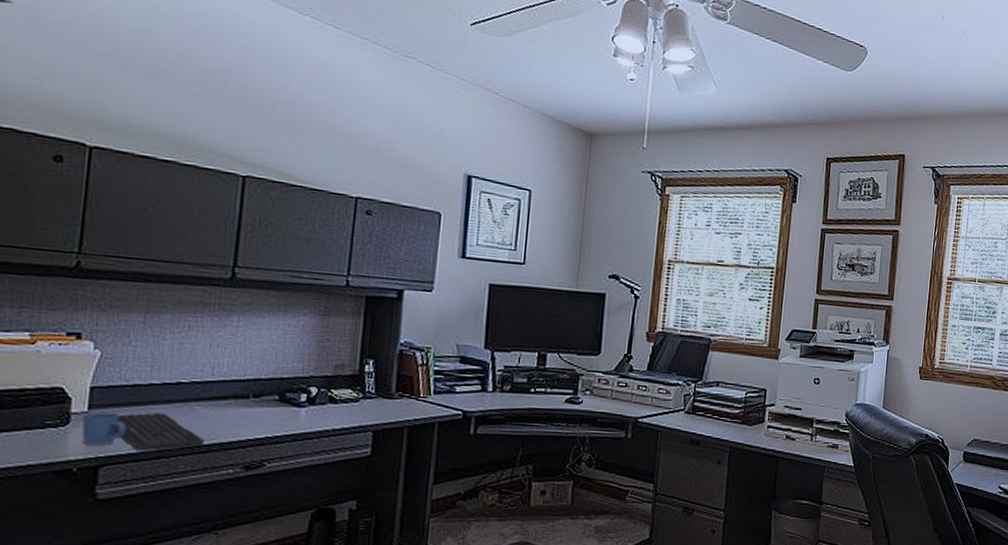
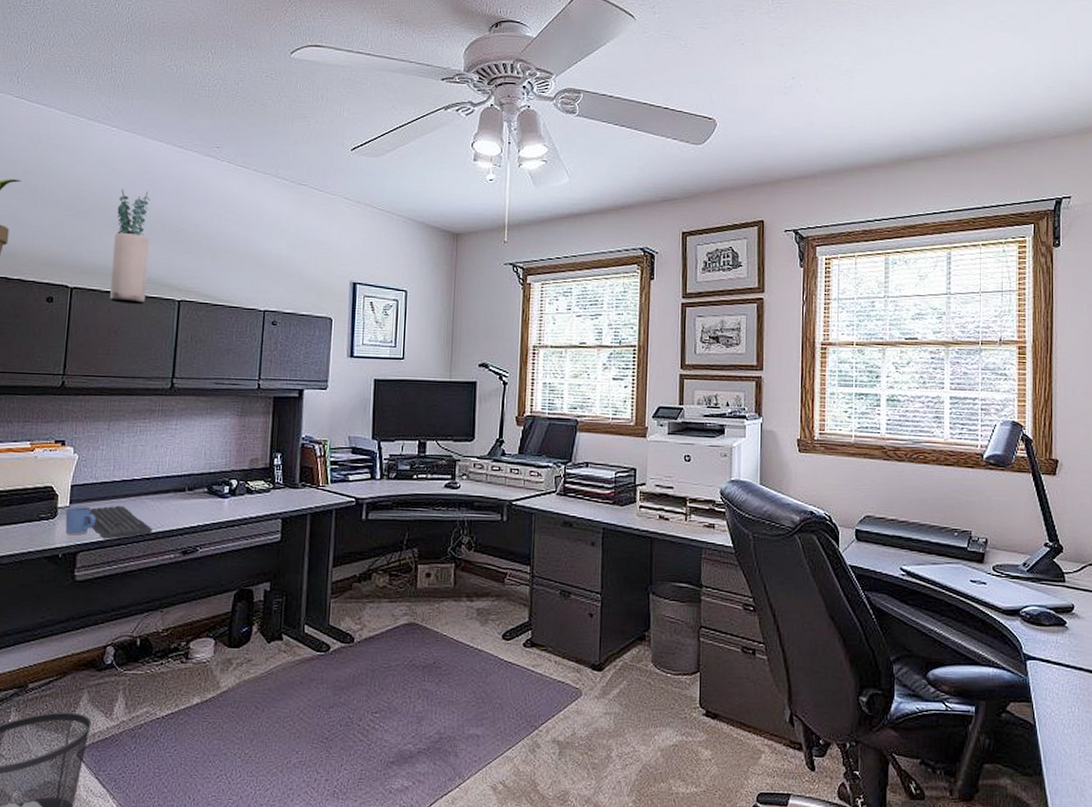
vase: none [147,31,205,177] -> present [110,189,150,305]

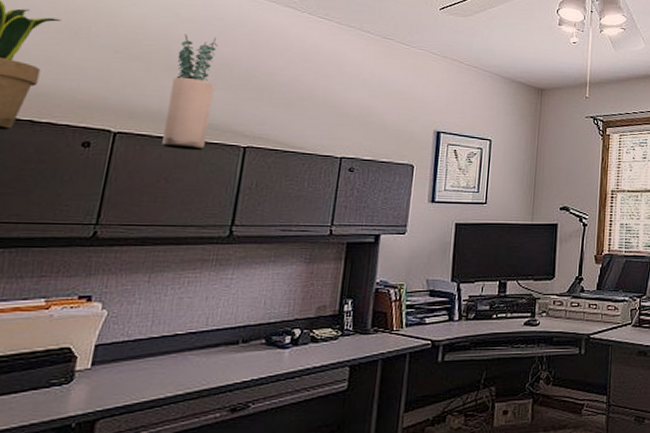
mug: present [65,507,97,536] -> none [82,368,125,401]
computer keyboard: present [88,505,152,539] -> none [114,364,195,403]

